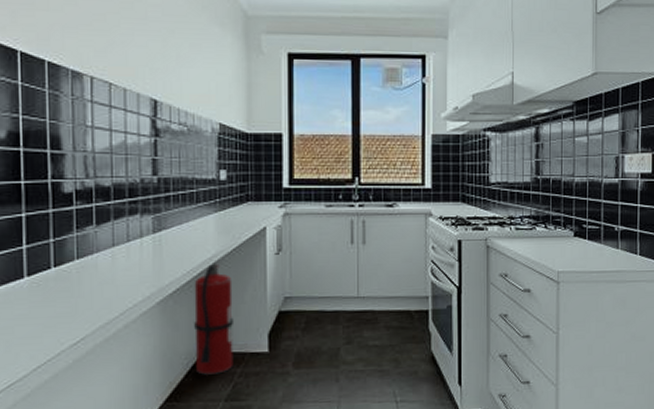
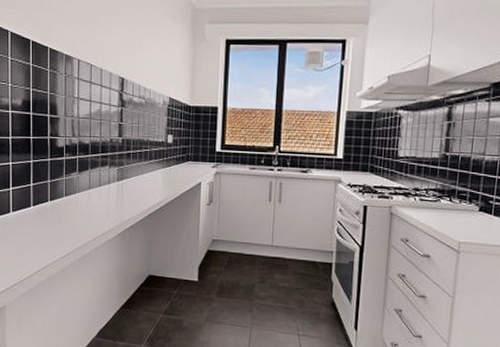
fire extinguisher: present [194,259,235,375] -> none [144,205,174,293]

